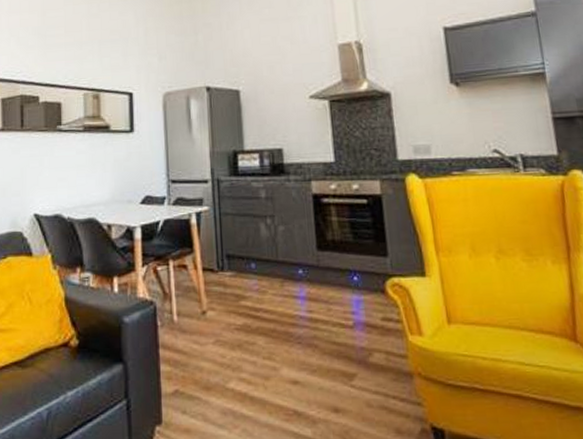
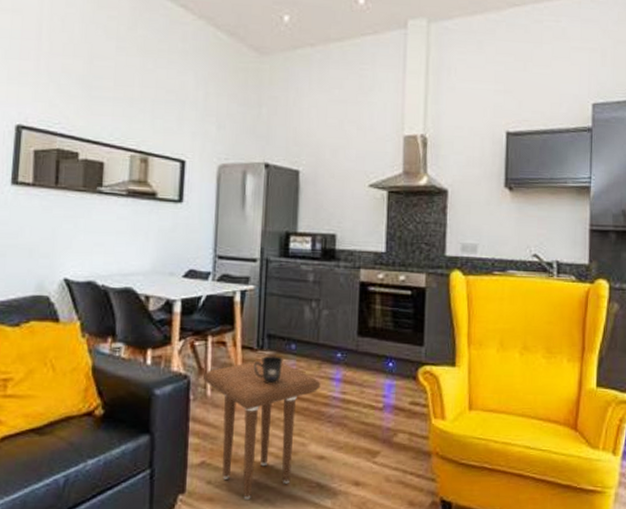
side table: none [169,282,285,431] -> present [204,360,321,501]
mug: none [216,276,245,306] -> present [253,355,283,384]

